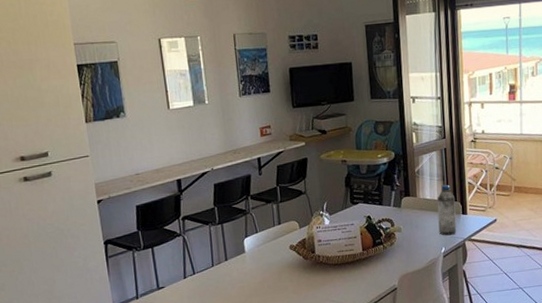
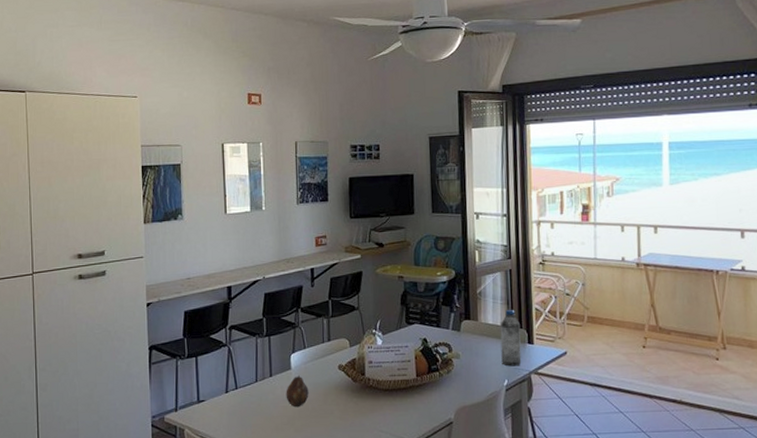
fruit: none [241,257,264,287] -> present [286,375,309,408]

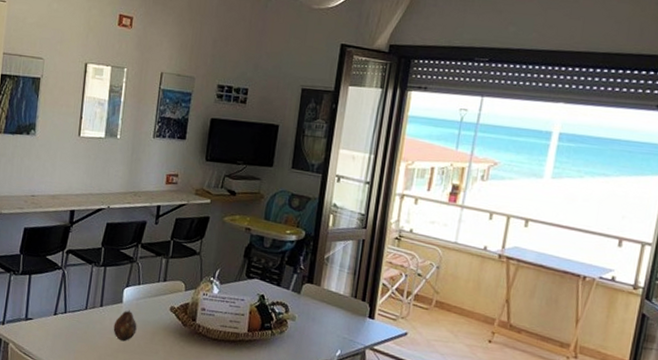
water bottle: present [500,309,522,367] -> none [337,279,364,339]

